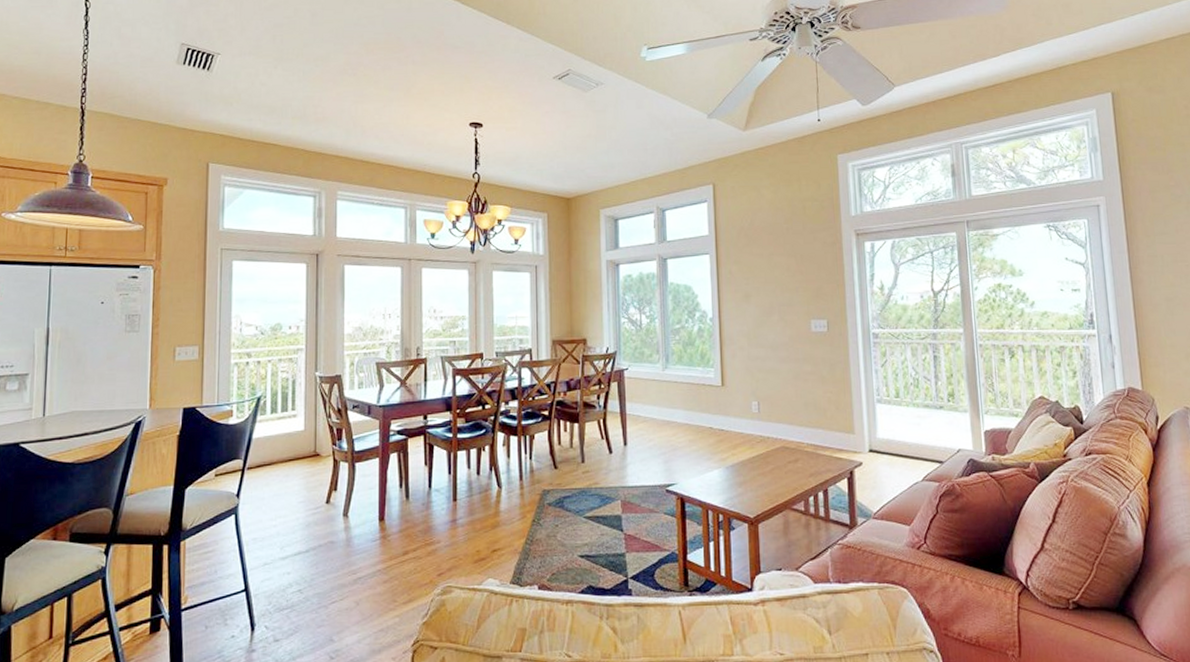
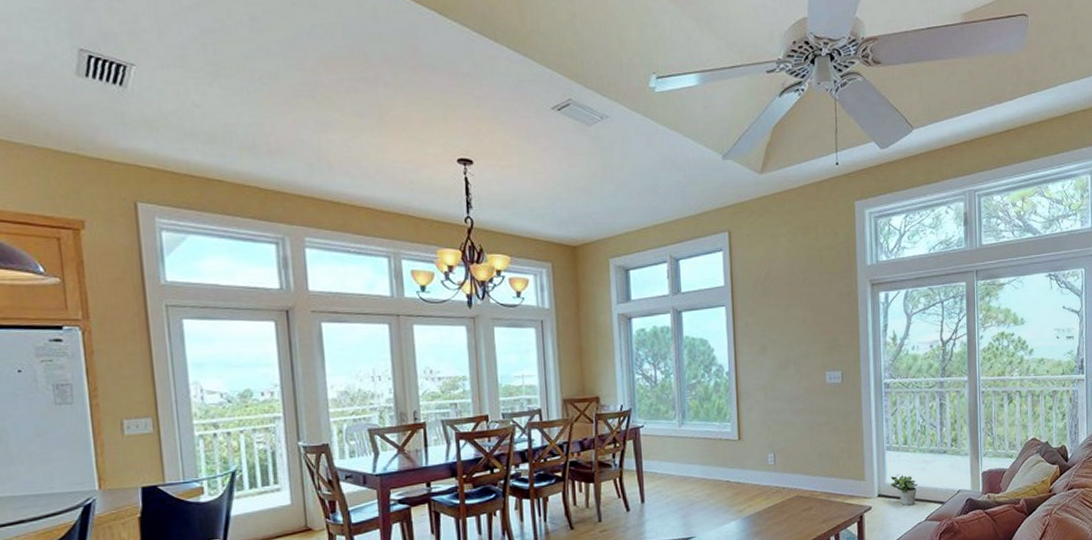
potted plant: none [882,428,914,464] -> present [890,473,919,506]

